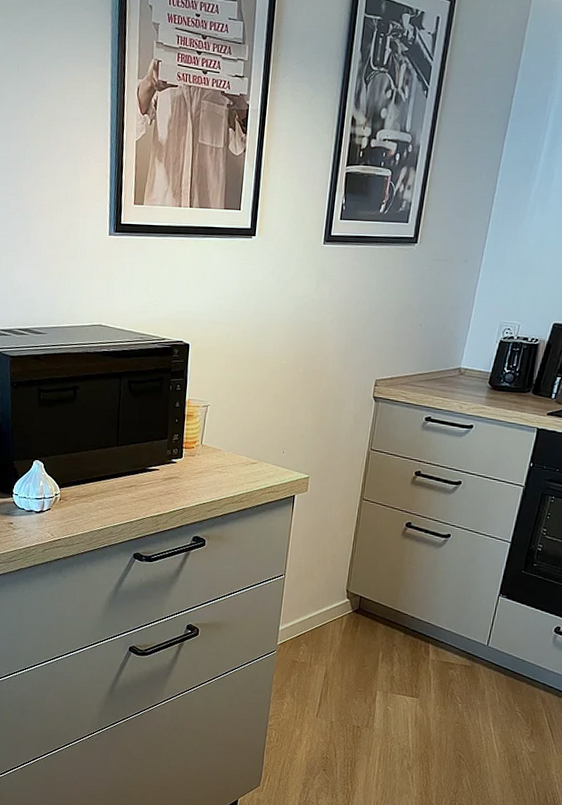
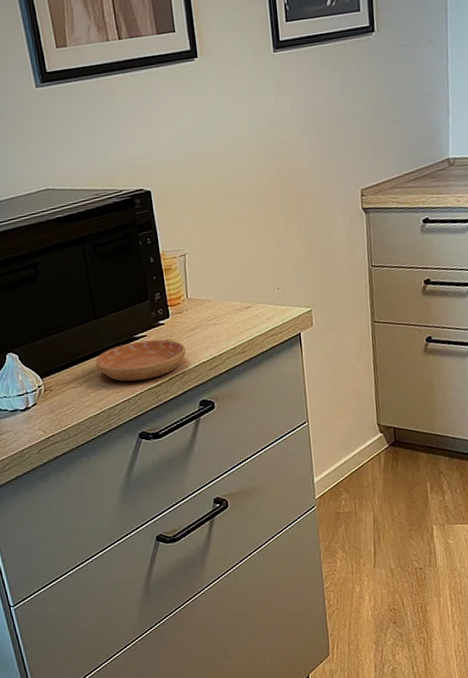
saucer: none [109,473,191,508] -> present [95,339,186,382]

